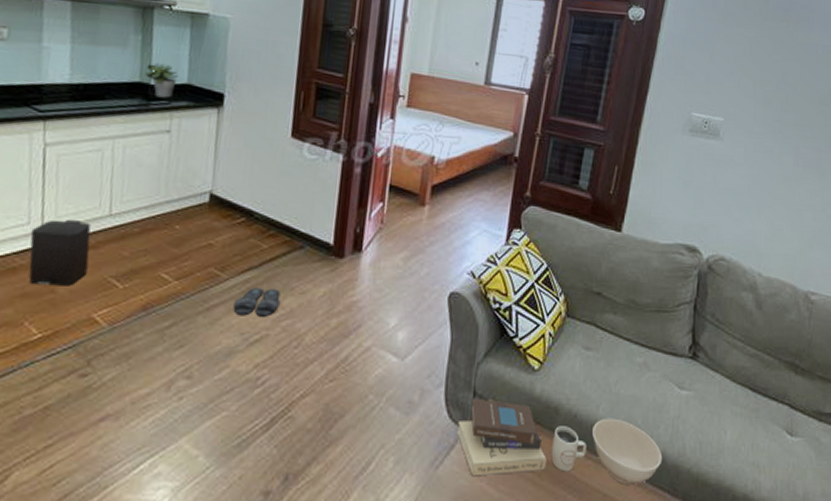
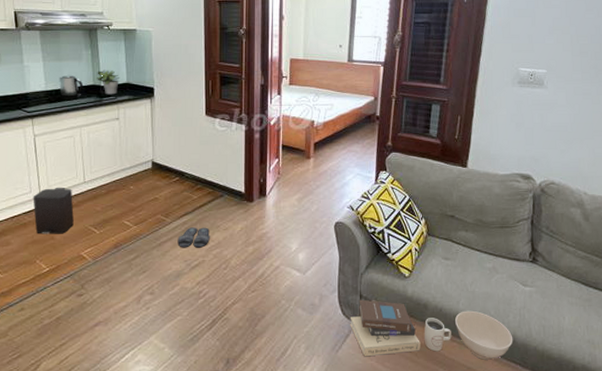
kettle: none [90,65,126,100] -> present [59,75,84,100]

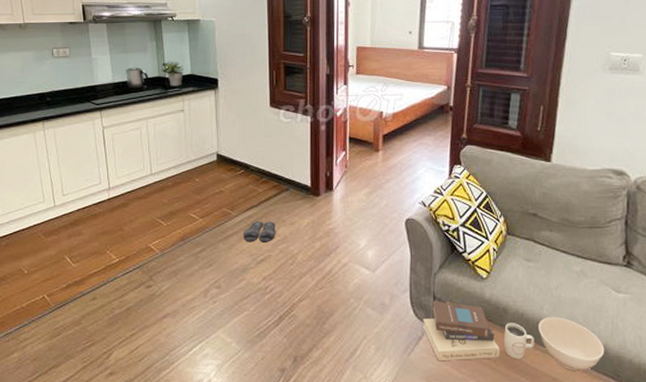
pedal bin: present [33,188,74,235] -> none [102,179,142,226]

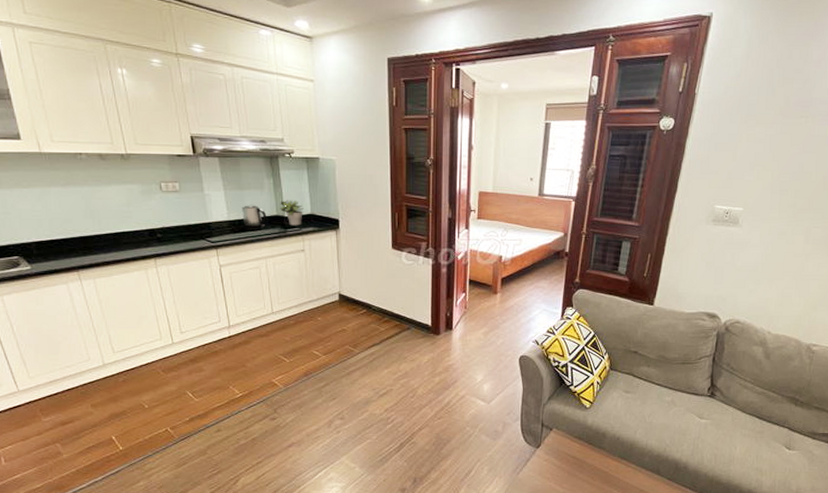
slippers: present [243,221,277,242] -> none [366,358,398,377]
books: present [423,301,500,362] -> none [531,428,597,479]
mug: present [503,323,534,360] -> none [601,445,627,476]
bowl: present [539,317,605,371] -> none [632,439,686,484]

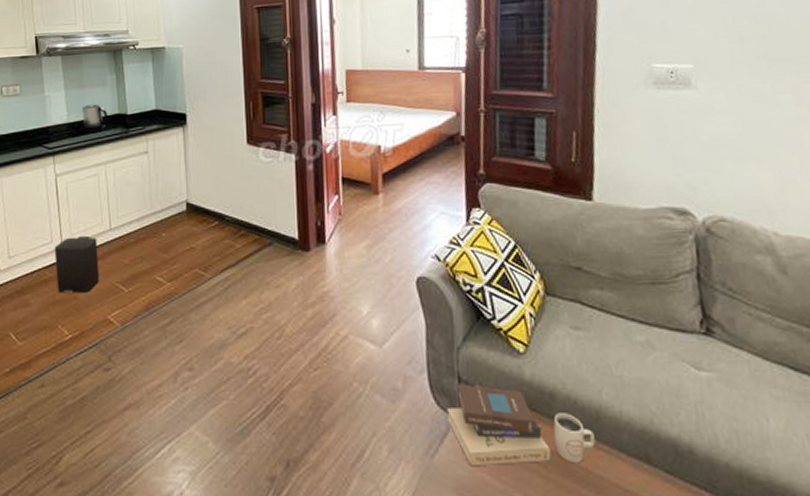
pedal bin: none [222,318,264,362] -> present [54,236,99,293]
potted plant: present [280,201,303,226] -> none [123,96,147,125]
books: none [531,428,597,479] -> present [446,384,551,467]
mug: none [601,445,627,476] -> present [553,413,596,464]

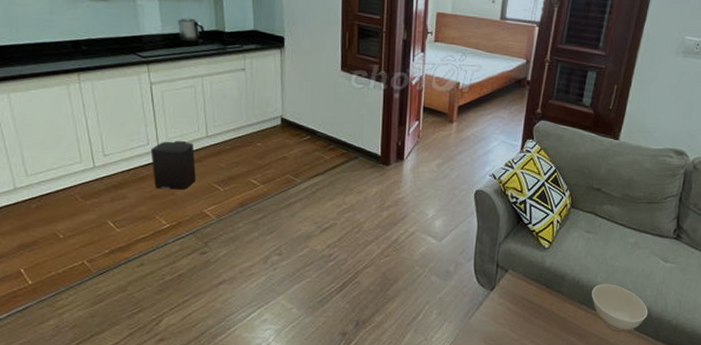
books: present [446,384,551,467] -> none [484,268,555,324]
mug: present [553,413,596,464] -> none [558,289,587,322]
bowl: none [598,404,691,479] -> present [592,283,648,331]

